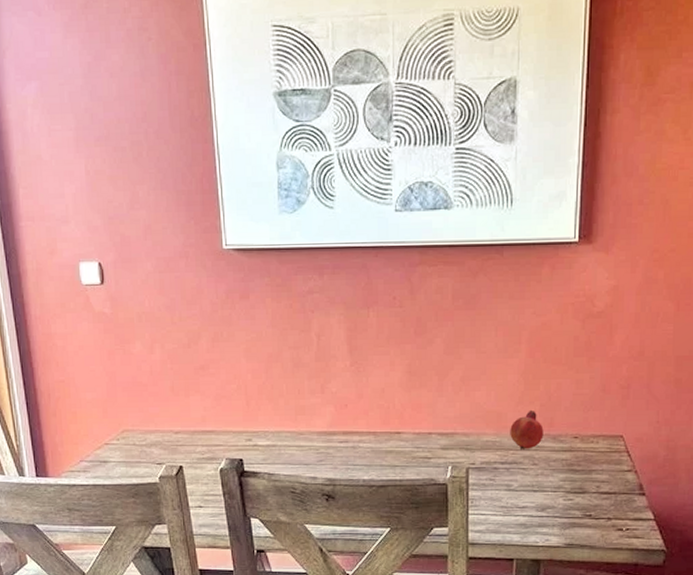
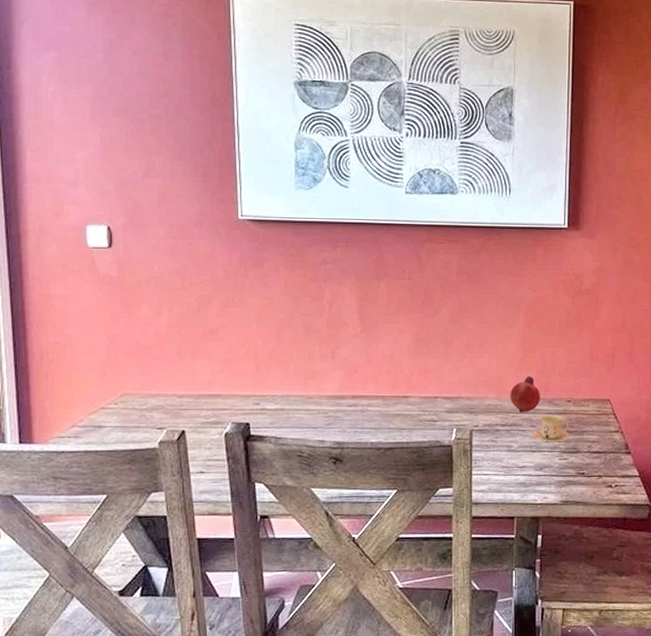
cup and saucer: none [534,452,576,482] -> present [532,414,570,443]

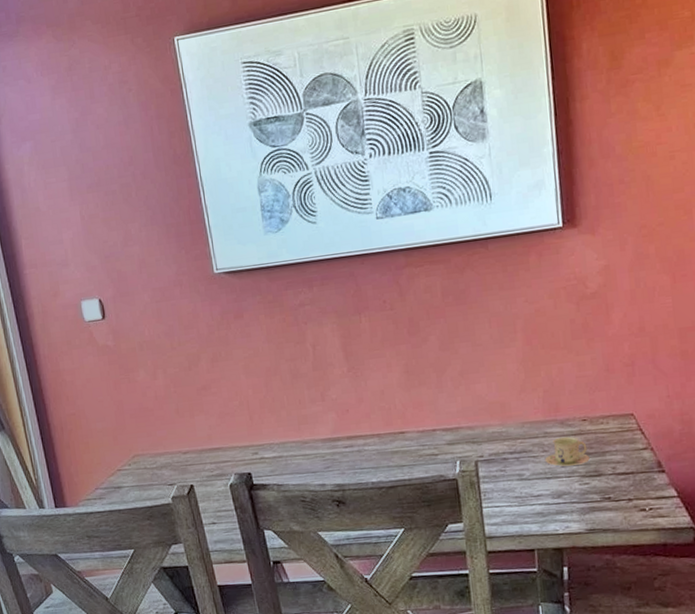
fruit: present [510,375,540,412] -> none [515,396,551,438]

